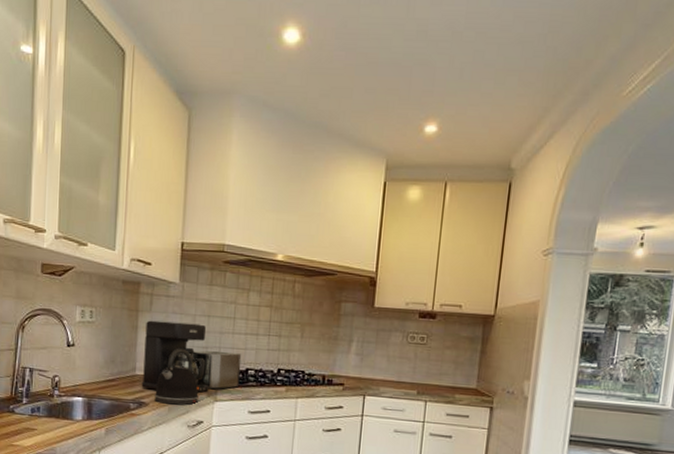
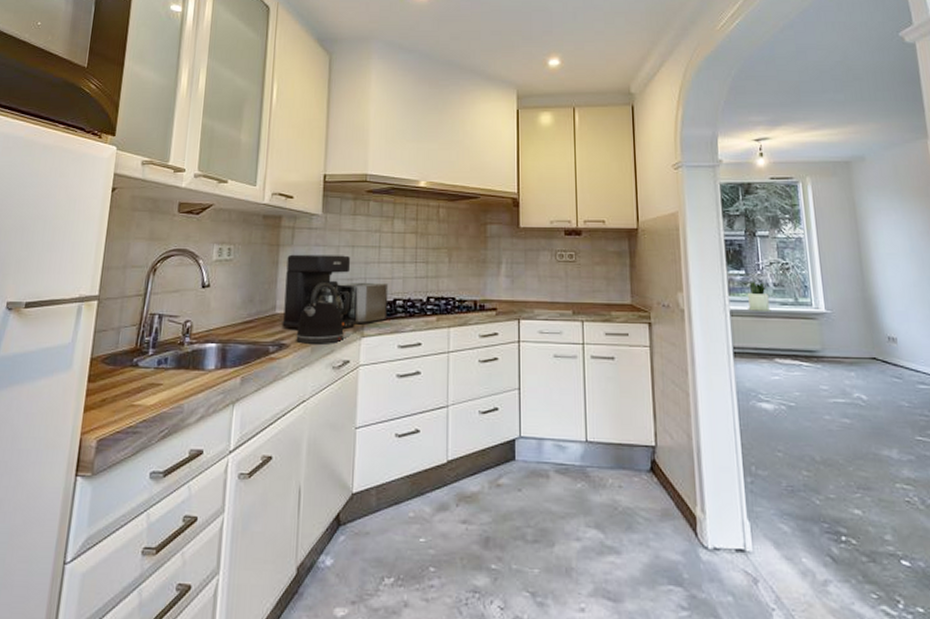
planter: none [592,374,618,406] -> present [748,281,771,313]

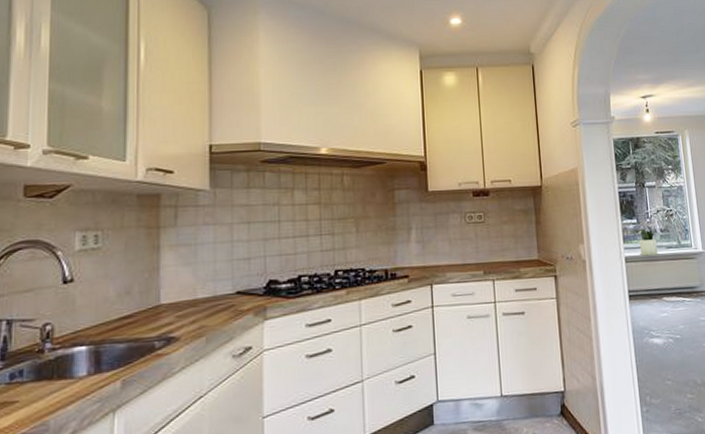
coffee maker: present [282,254,355,329] -> none [168,233,256,320]
kettle: present [296,283,345,344] -> none [187,264,245,335]
toaster: present [336,282,389,326] -> none [232,259,293,308]

